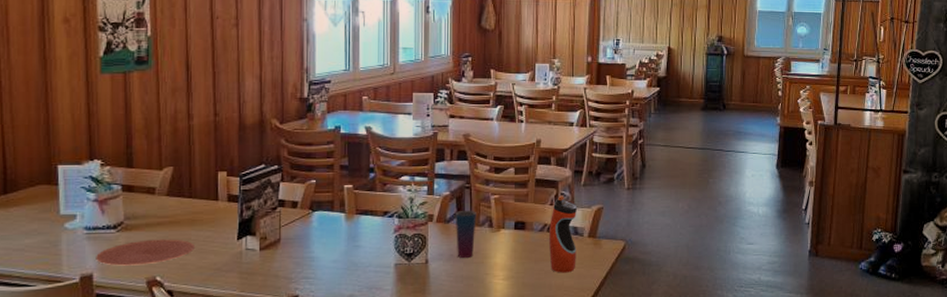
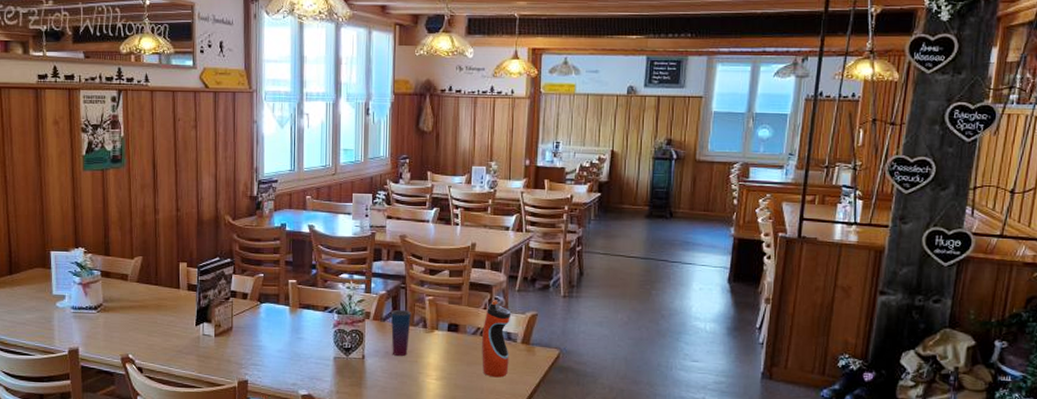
plate: present [96,239,194,266] -> none [81,321,160,343]

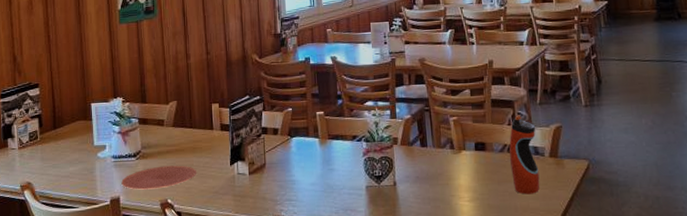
plate: none [81,321,160,343] -> present [121,165,196,190]
cup: present [391,309,411,356] -> none [418,132,438,180]

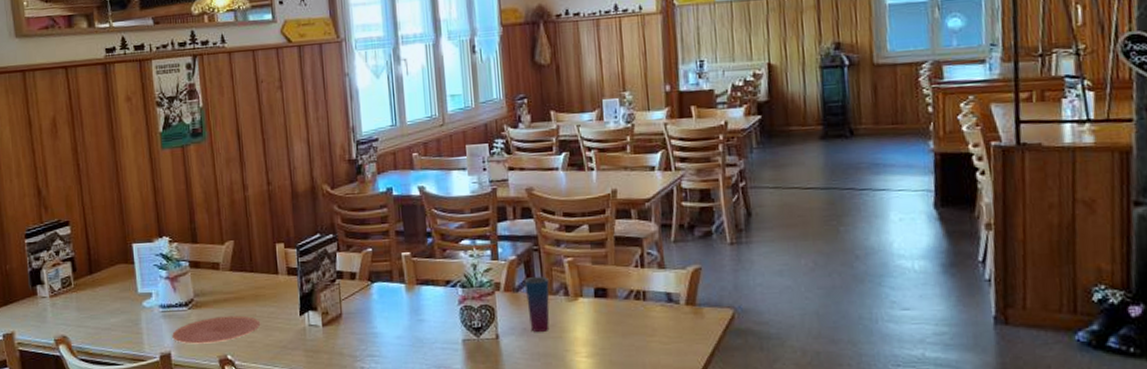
cup: none [418,132,438,180] -> present [525,276,550,332]
water bottle: present [509,115,540,195] -> none [636,255,674,349]

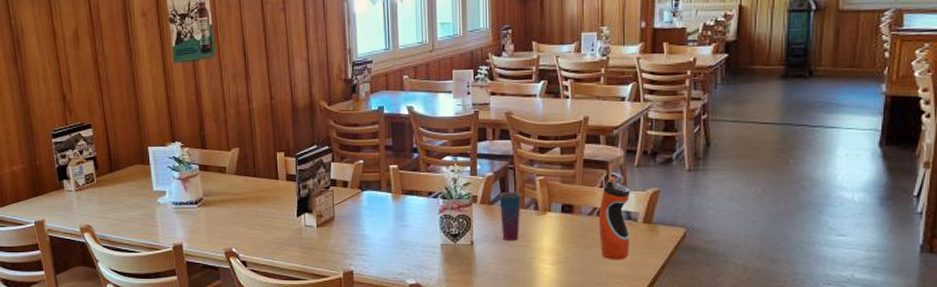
plate: present [172,315,260,344] -> none [183,214,261,237]
water bottle: none [636,255,674,349] -> present [599,177,631,260]

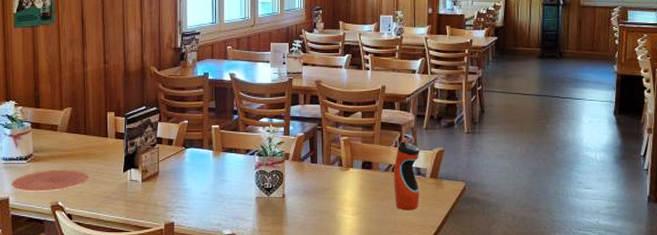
plate: none [183,214,261,237] -> present [11,170,89,192]
cup: present [500,191,521,240] -> none [309,150,328,193]

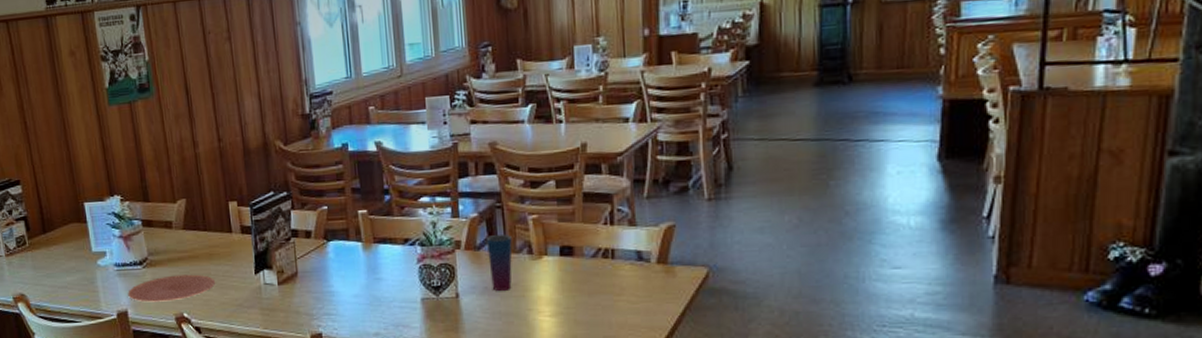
cup: none [309,150,328,193] -> present [487,233,513,291]
water bottle: present [394,138,420,211] -> none [604,212,643,308]

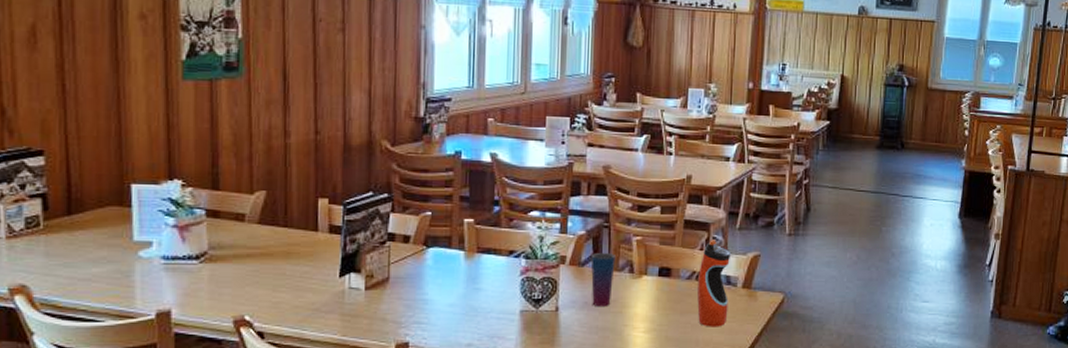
plate: present [128,274,215,302] -> none [175,273,289,302]
water bottle: none [604,212,643,308] -> present [697,239,732,327]

